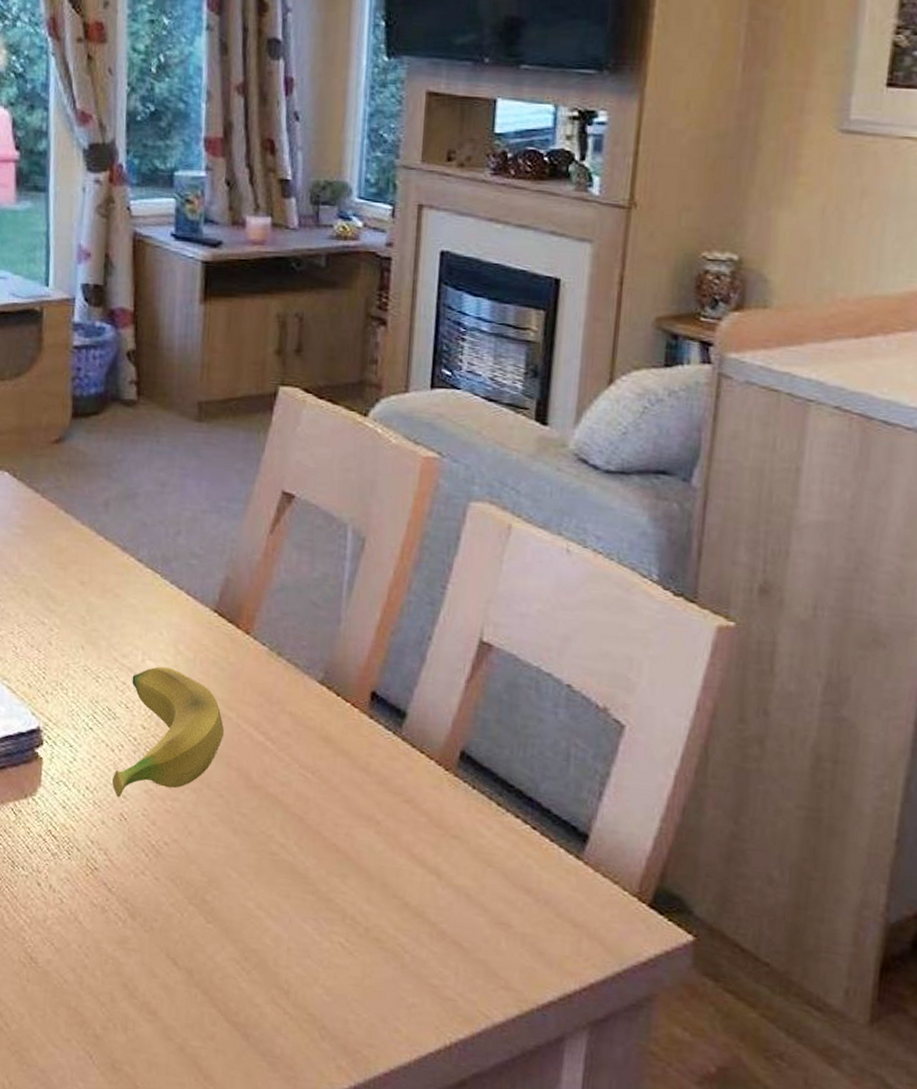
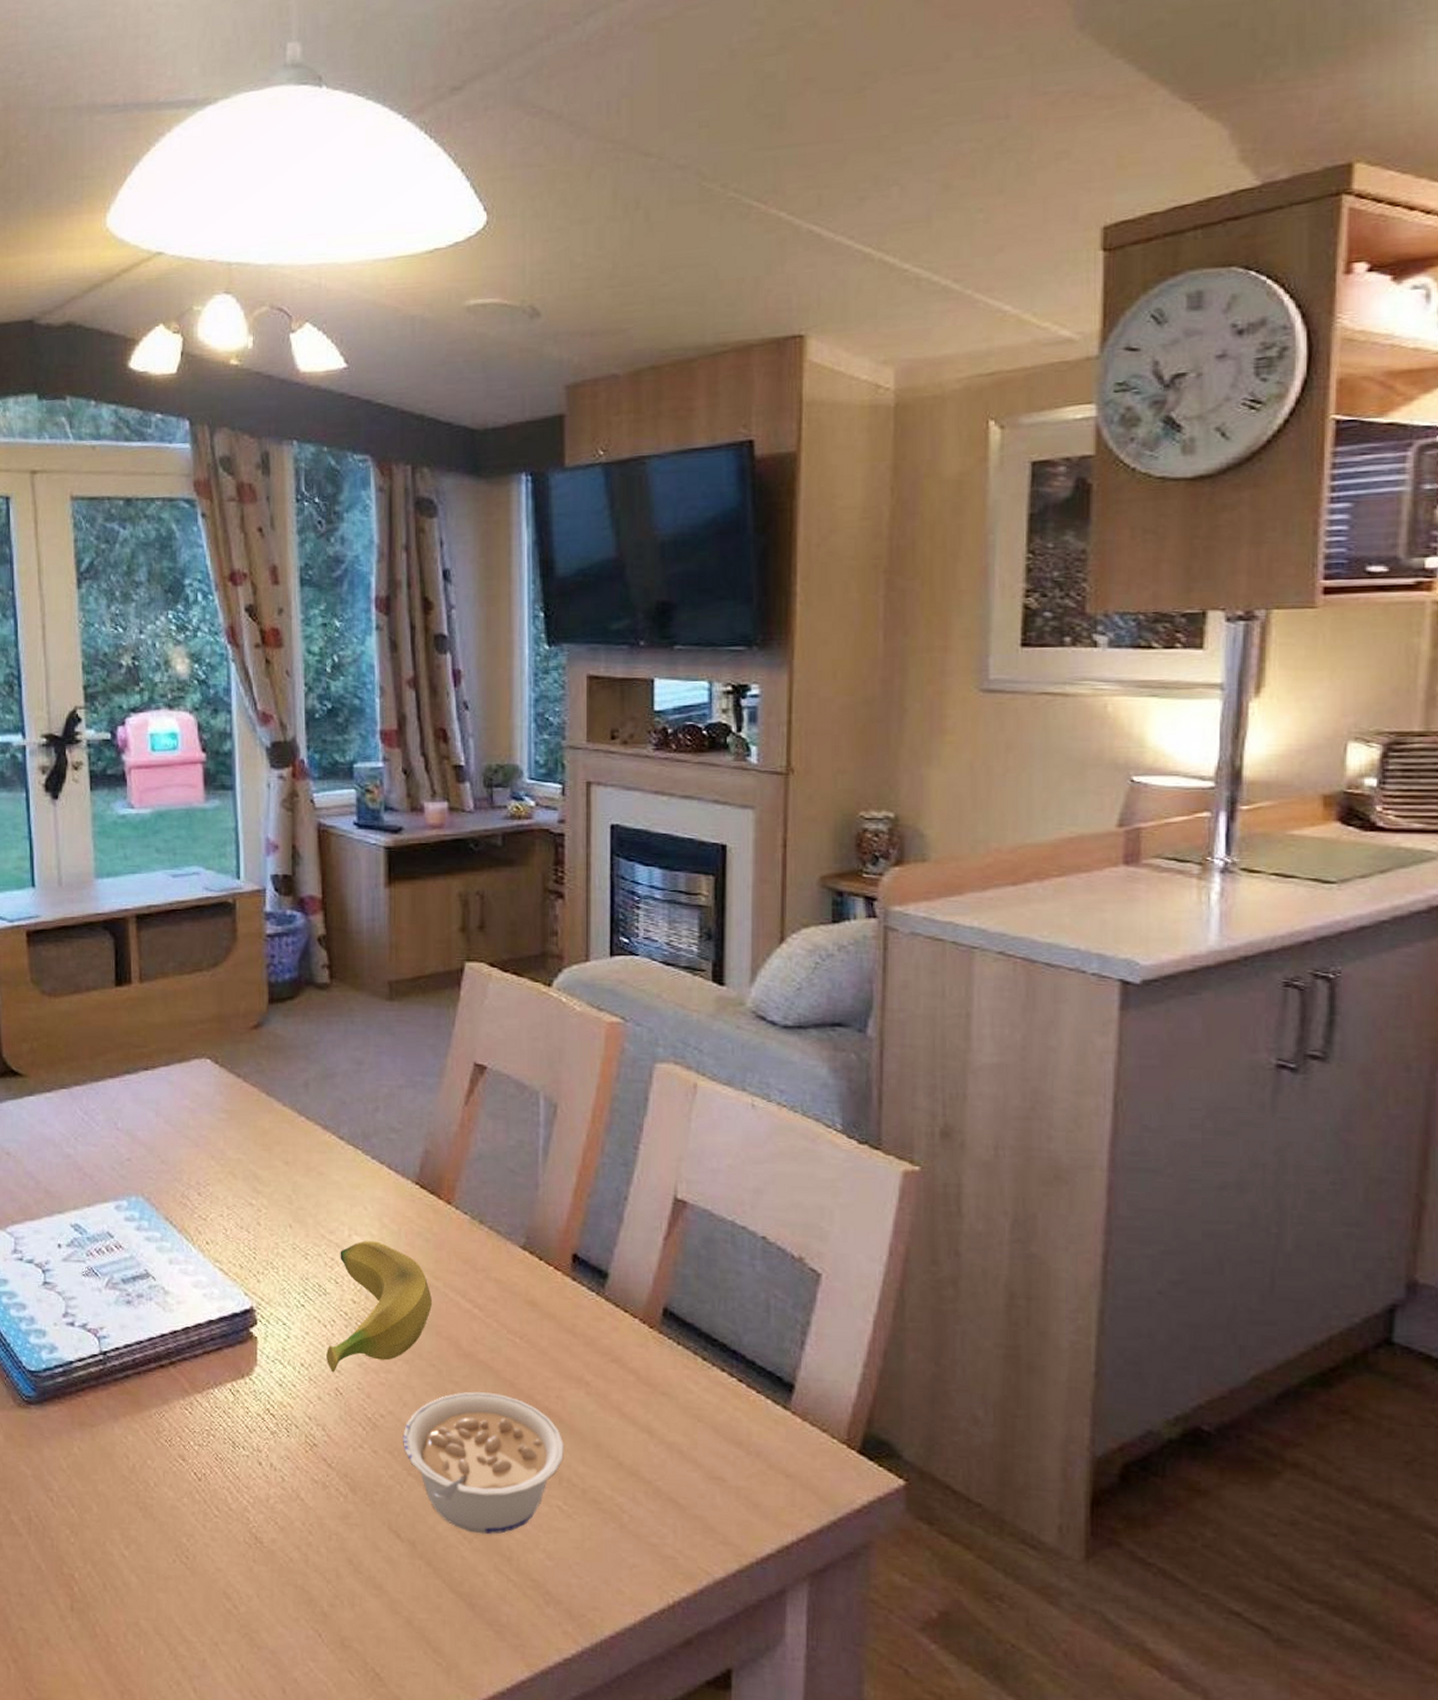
legume: none [186,824,350,968] -> present [403,1391,564,1535]

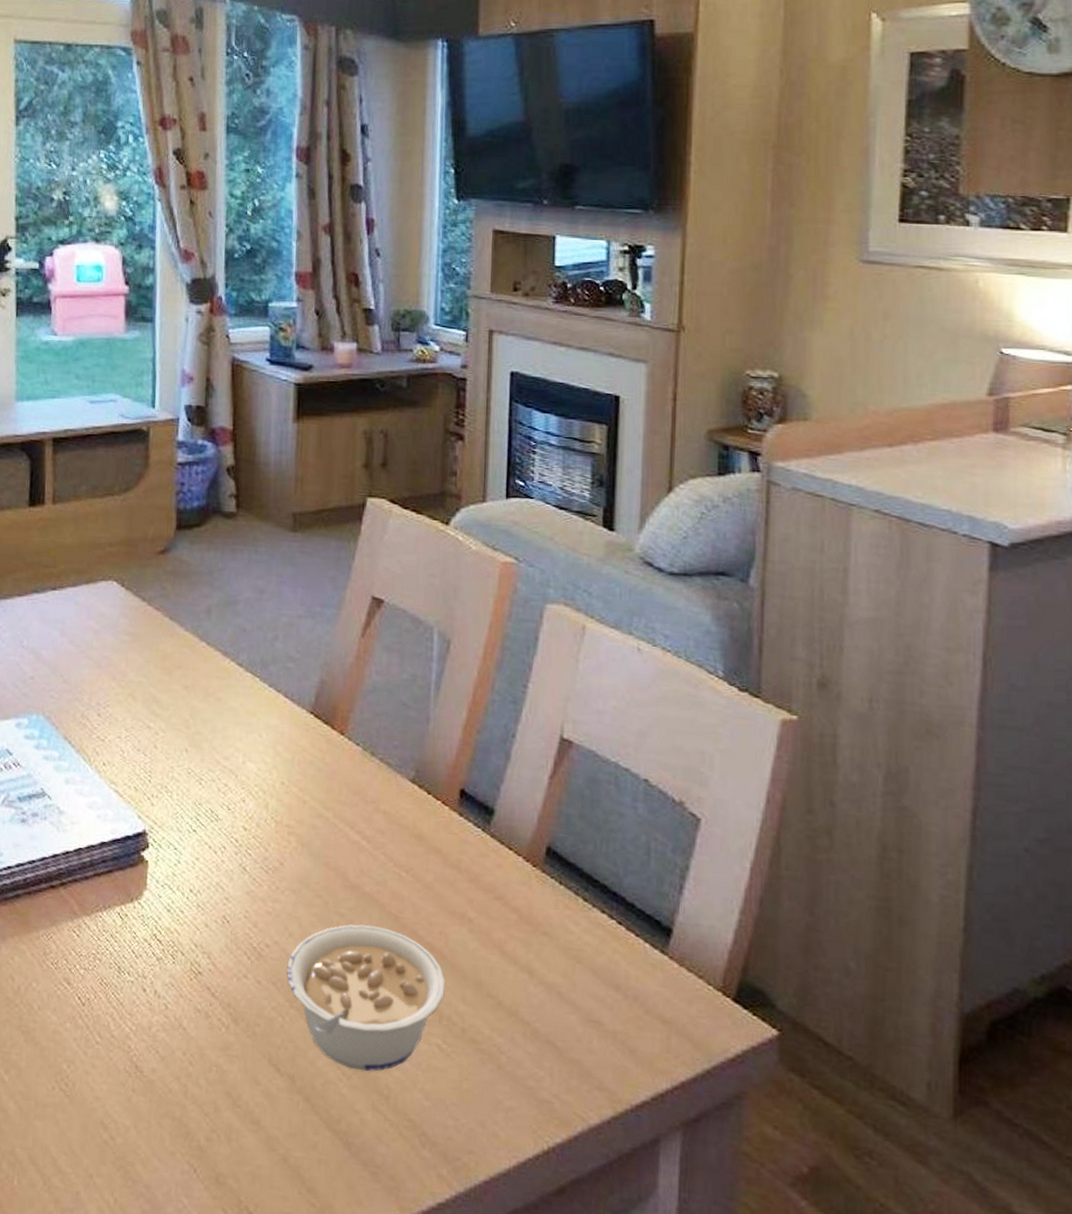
banana: present [326,1241,432,1373] -> none [215,768,321,900]

